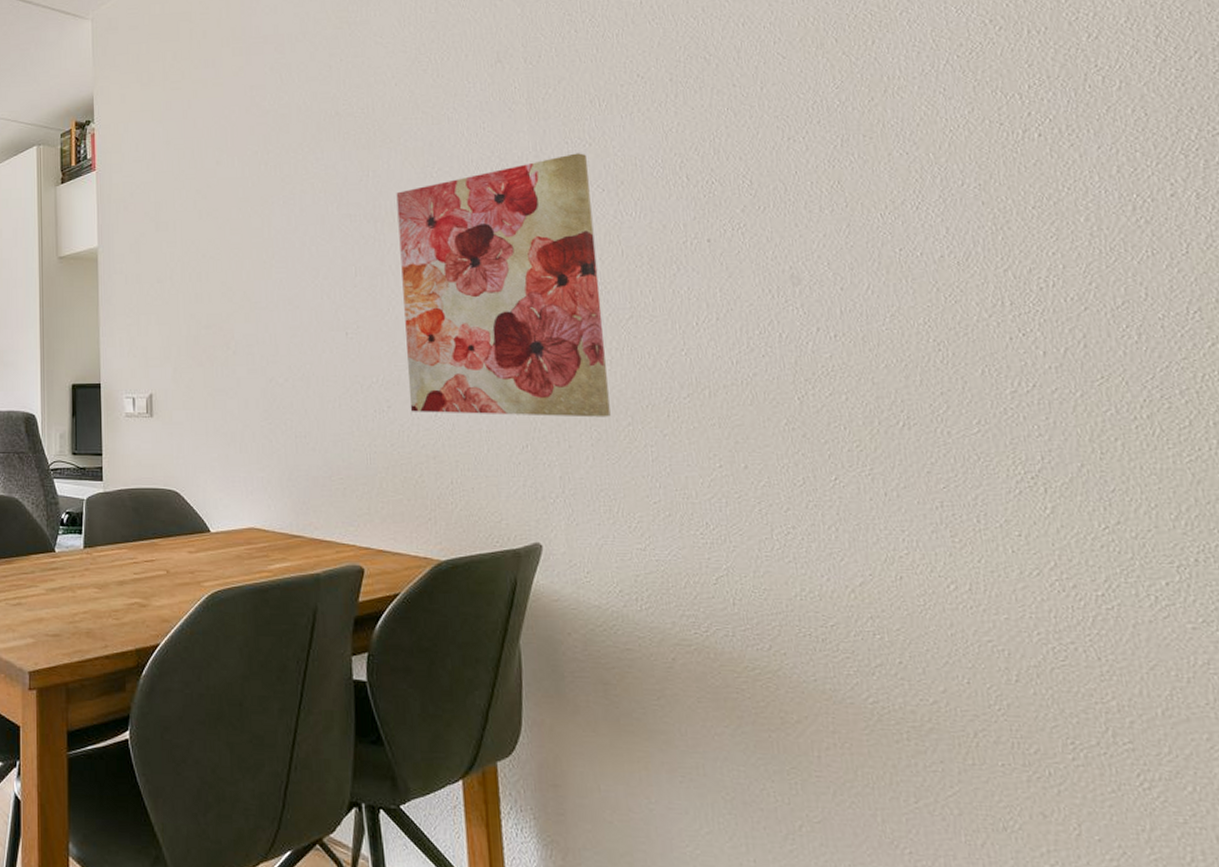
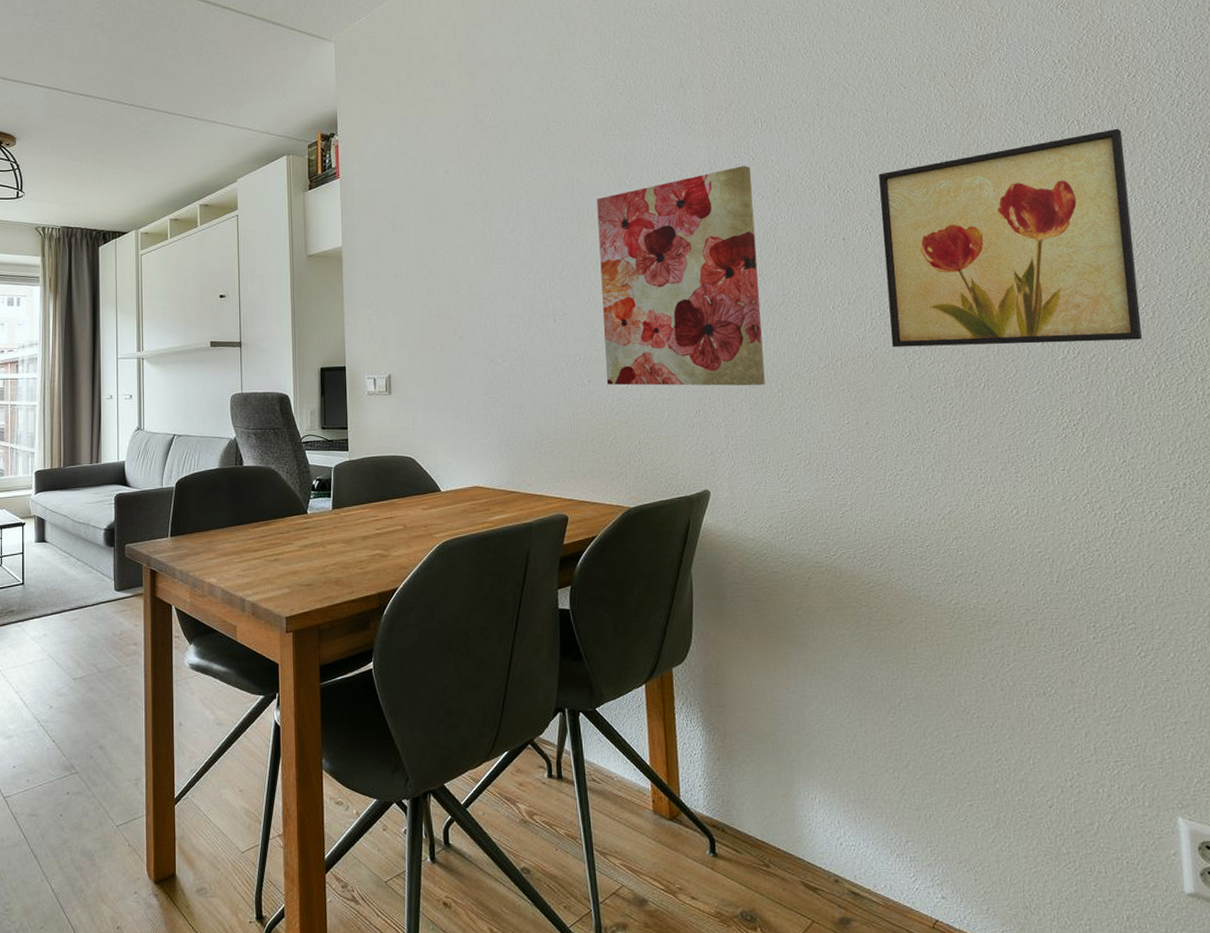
wall art: none [752,102,1124,374] -> present [879,128,1142,348]

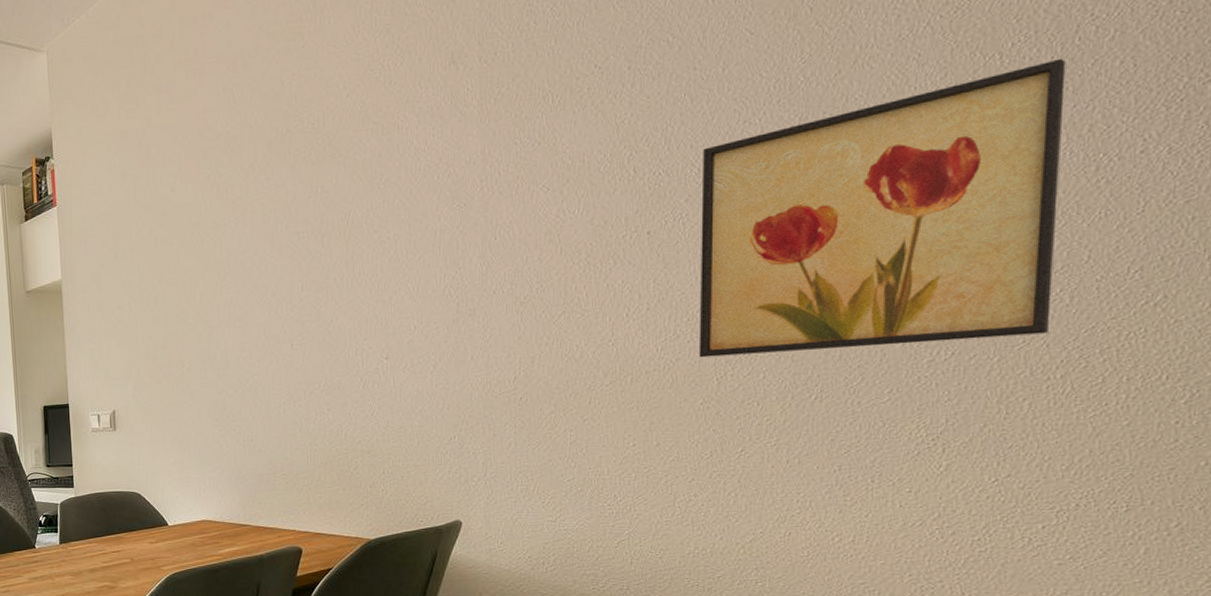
wall art: present [596,166,765,386] -> none [343,153,536,413]

